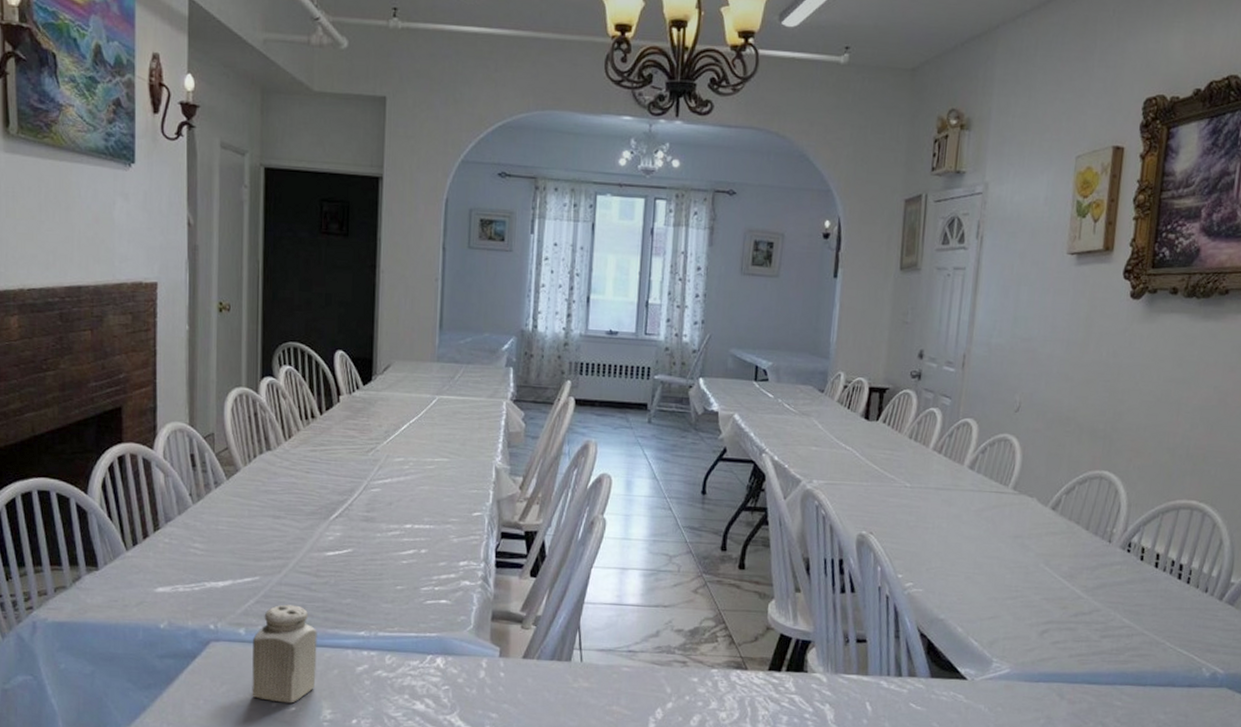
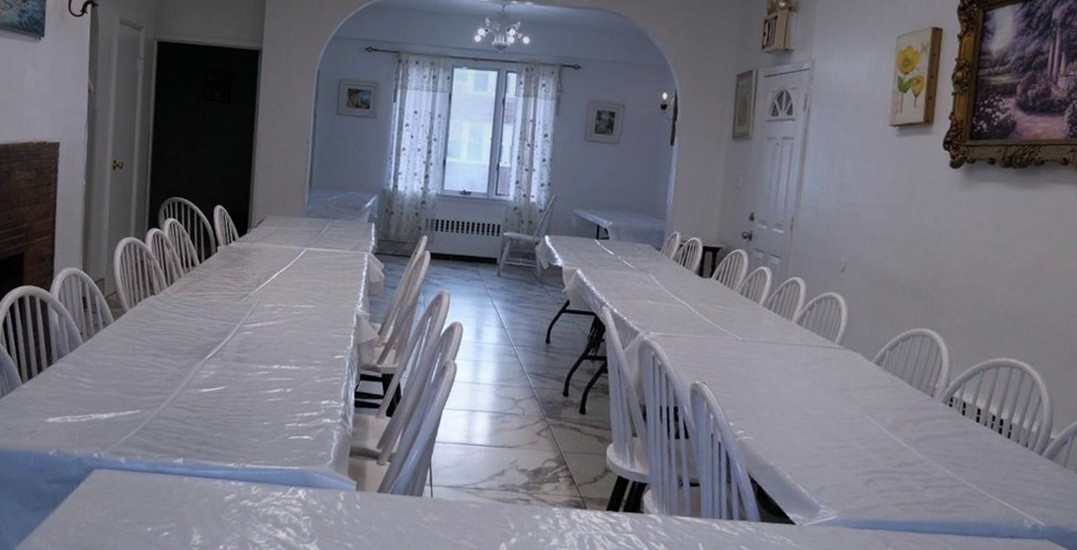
salt shaker: present [252,604,317,703] -> none [129,436,191,529]

